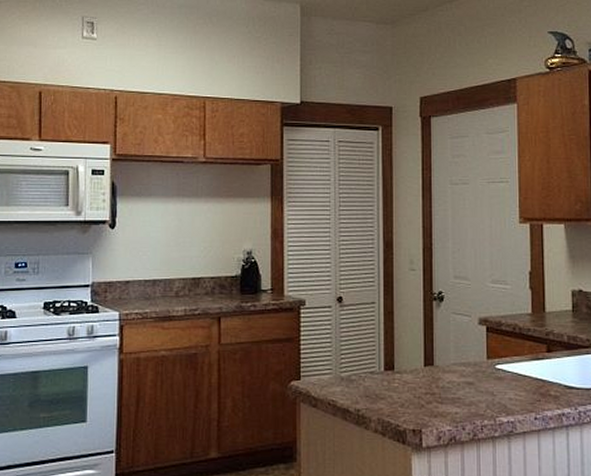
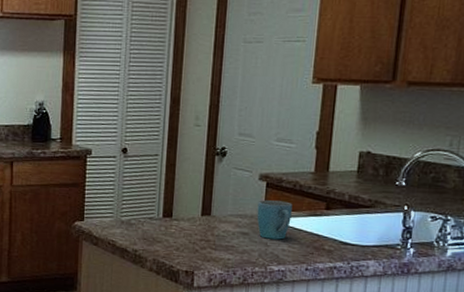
mug: none [480,346,515,388] -> present [256,200,293,240]

